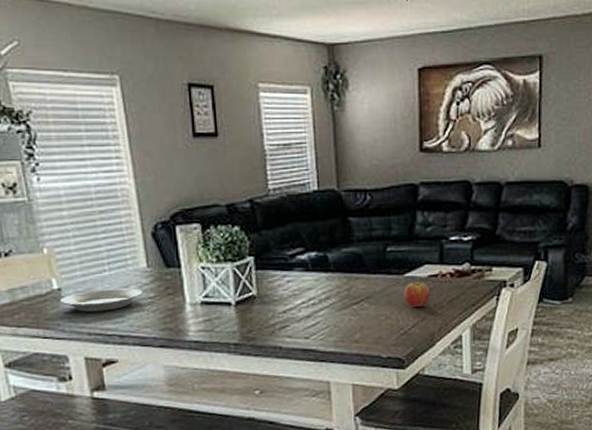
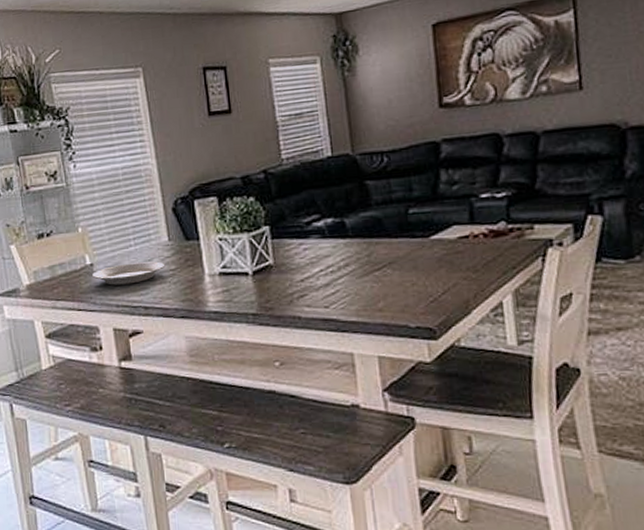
fruit: present [403,282,431,307] -> none [430,244,462,272]

